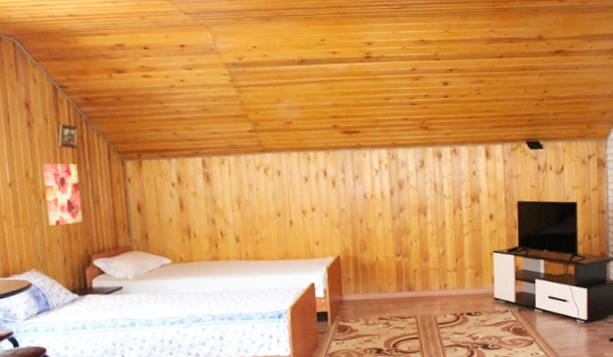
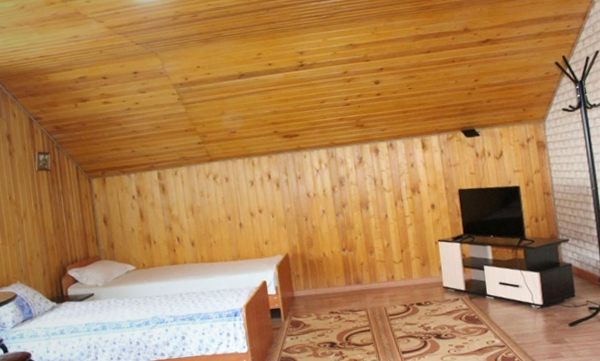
wall art: present [42,163,83,227] -> none [23,184,58,243]

